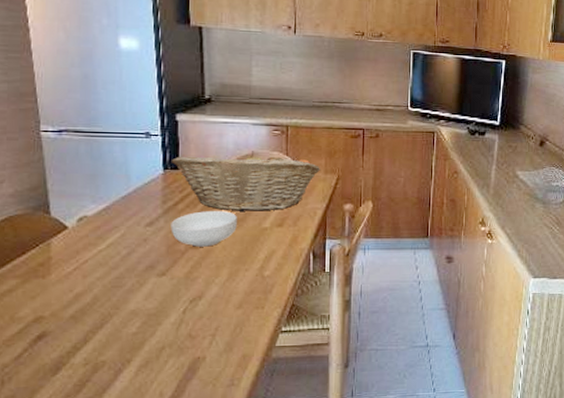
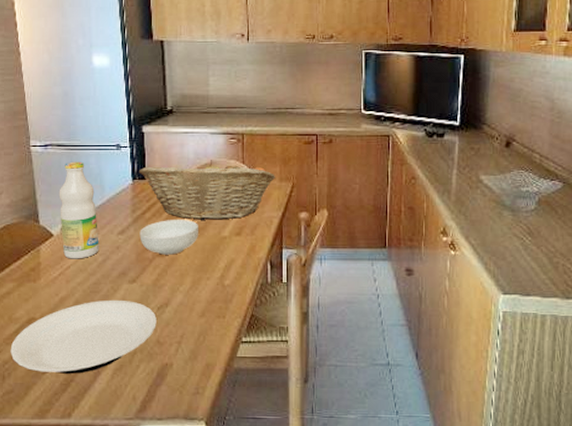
plate: none [11,294,188,374] -> present [10,299,157,374]
bottle: none [75,149,124,253] -> present [59,161,99,259]

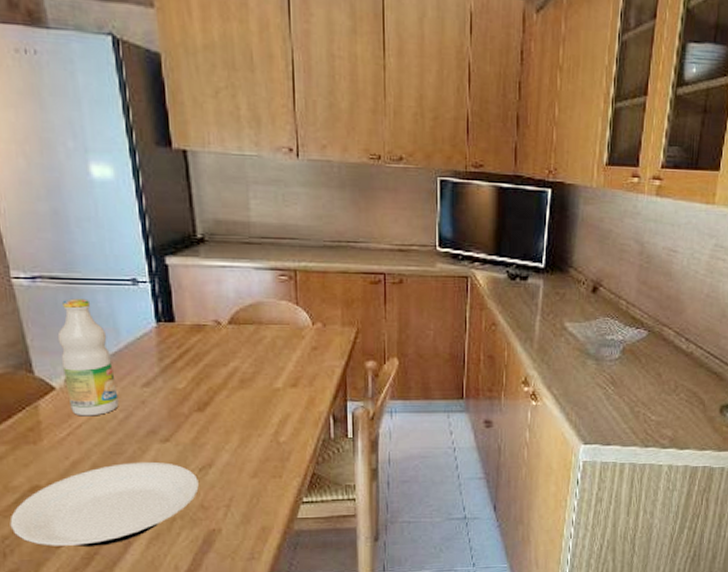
fruit basket: present [138,160,275,220] -> none [164,300,336,370]
cereal bowl: present [139,220,198,255] -> none [170,370,245,410]

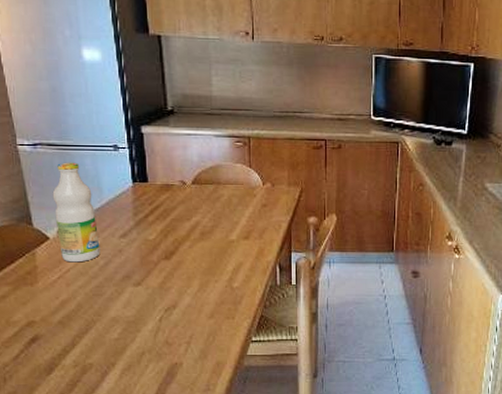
plate: present [10,461,199,547] -> none [10,302,164,375]

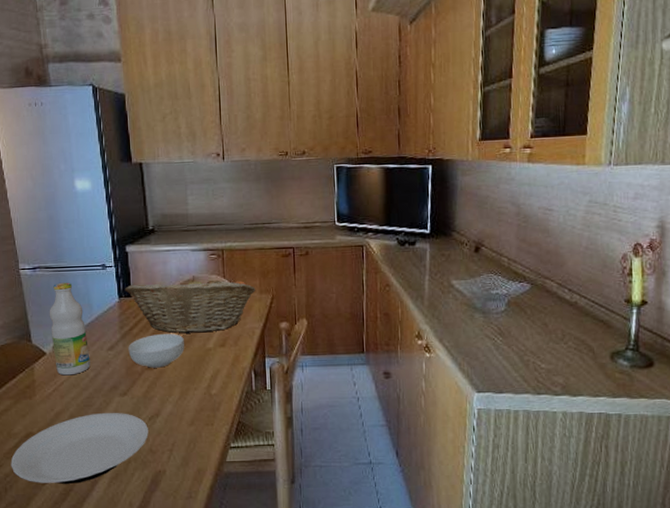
plate: none [10,302,164,375] -> present [10,412,149,484]
fruit basket: none [139,163,283,224] -> present [124,276,255,334]
cereal bowl: none [143,223,205,258] -> present [128,334,184,368]

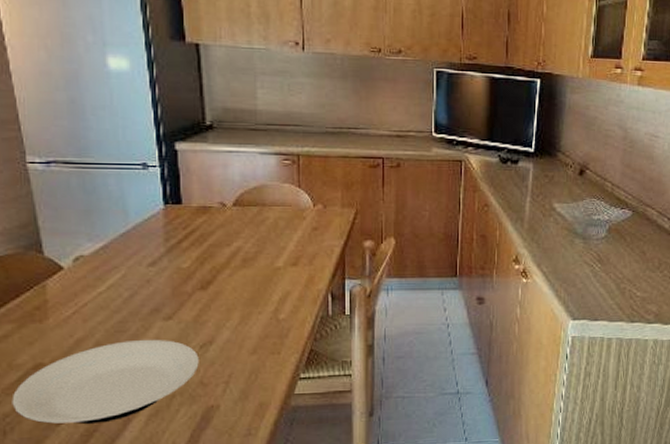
bottle: present [49,282,91,376] -> none [68,182,125,295]
fruit basket: present [124,276,255,334] -> none [171,183,336,249]
cereal bowl: present [128,334,184,368] -> none [175,249,247,288]

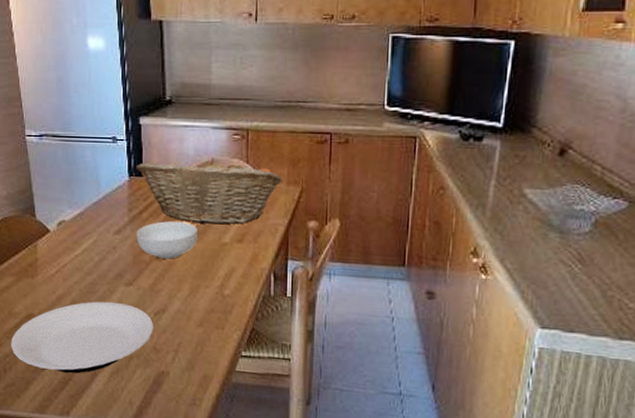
fruit basket: none [171,183,336,249] -> present [135,158,282,225]
cereal bowl: none [175,249,247,288] -> present [136,221,198,259]

